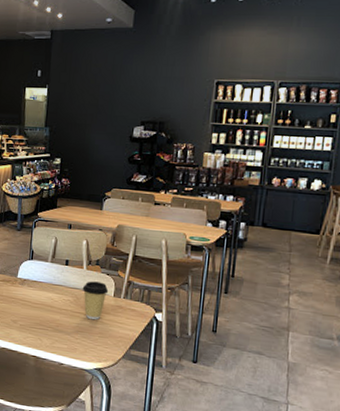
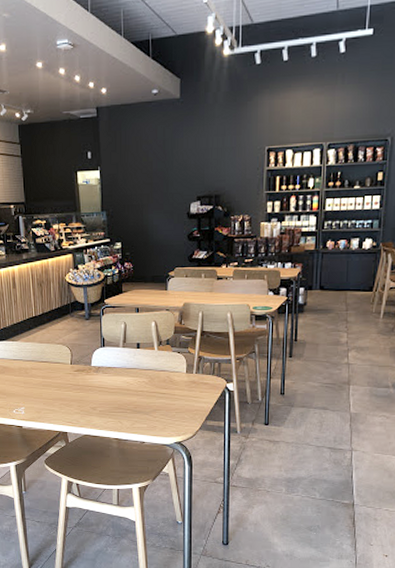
coffee cup: present [82,281,109,320] -> none [155,361,181,398]

